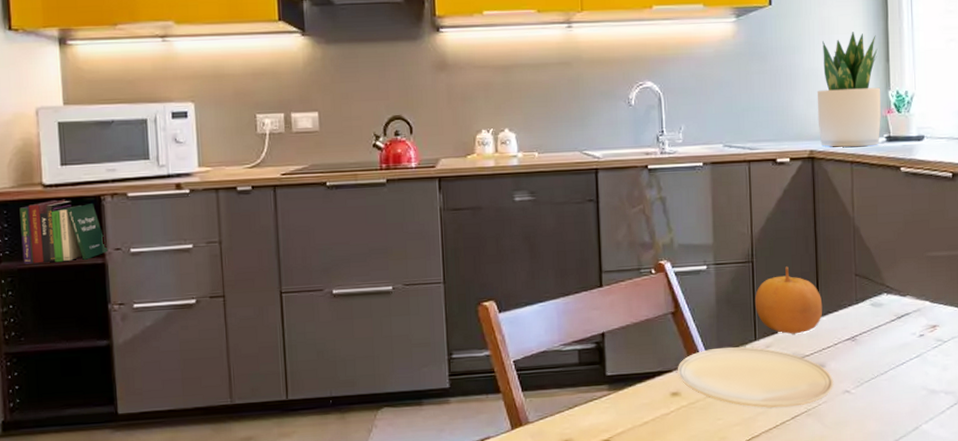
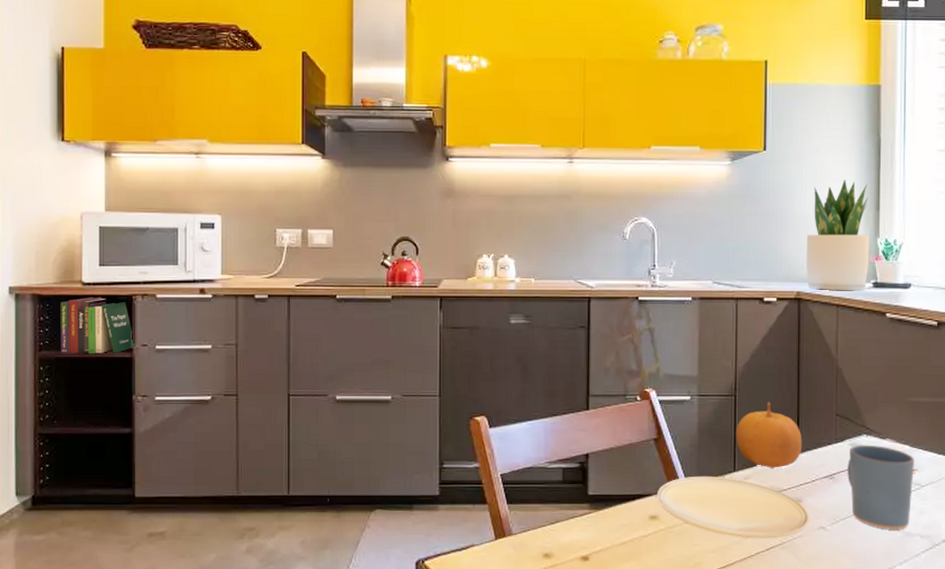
mug: none [868,303,937,388] -> present [846,445,915,529]

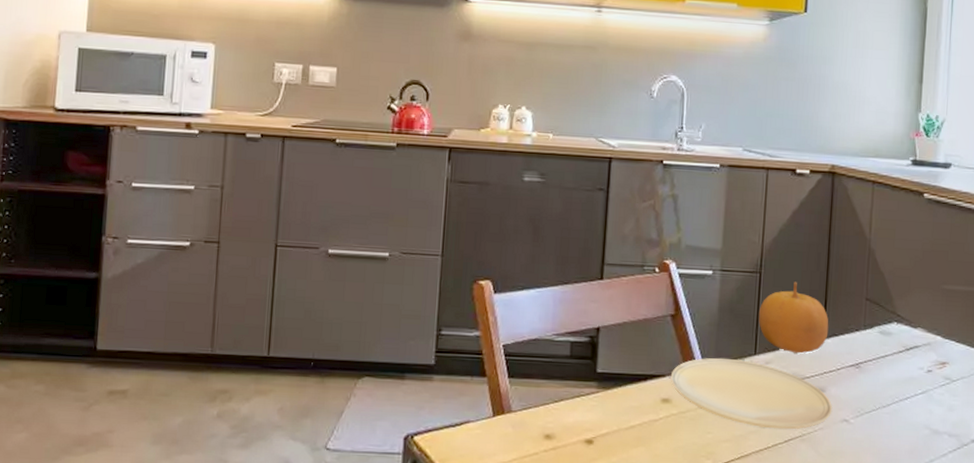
books: present [60,296,136,354] -> none [24,124,110,190]
planter: present [806,180,870,291] -> none [842,49,912,168]
mug: present [846,445,915,529] -> none [874,333,947,426]

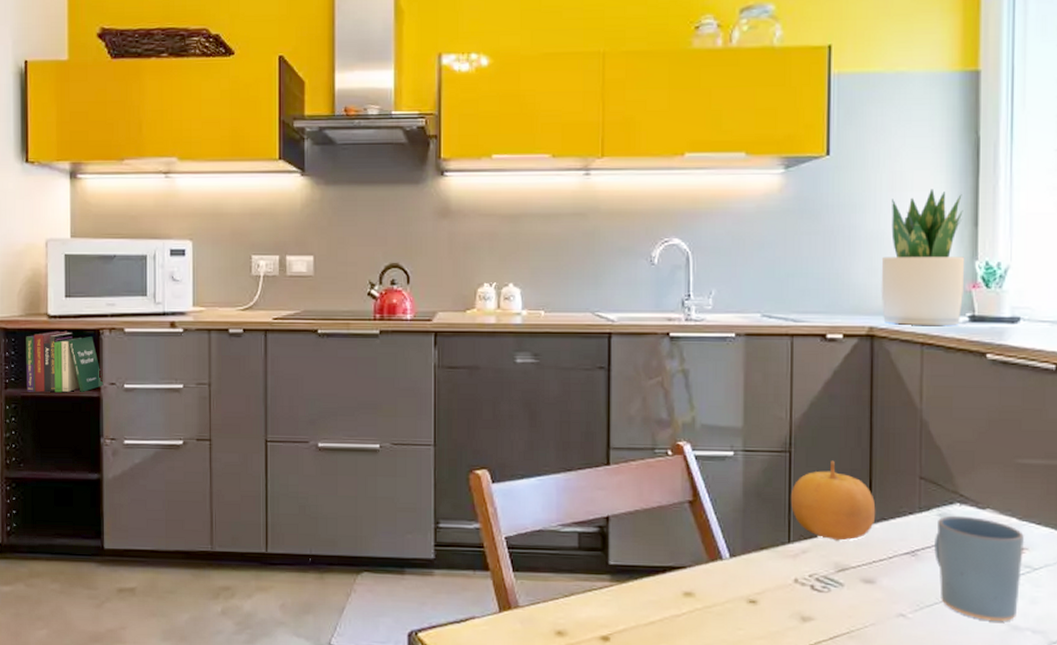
books: none [24,124,110,190] -> present [26,330,104,393]
plate: present [670,357,833,430] -> none [692,546,886,626]
planter: none [842,49,912,168] -> present [881,189,965,327]
mug: none [874,333,947,426] -> present [933,515,1025,621]

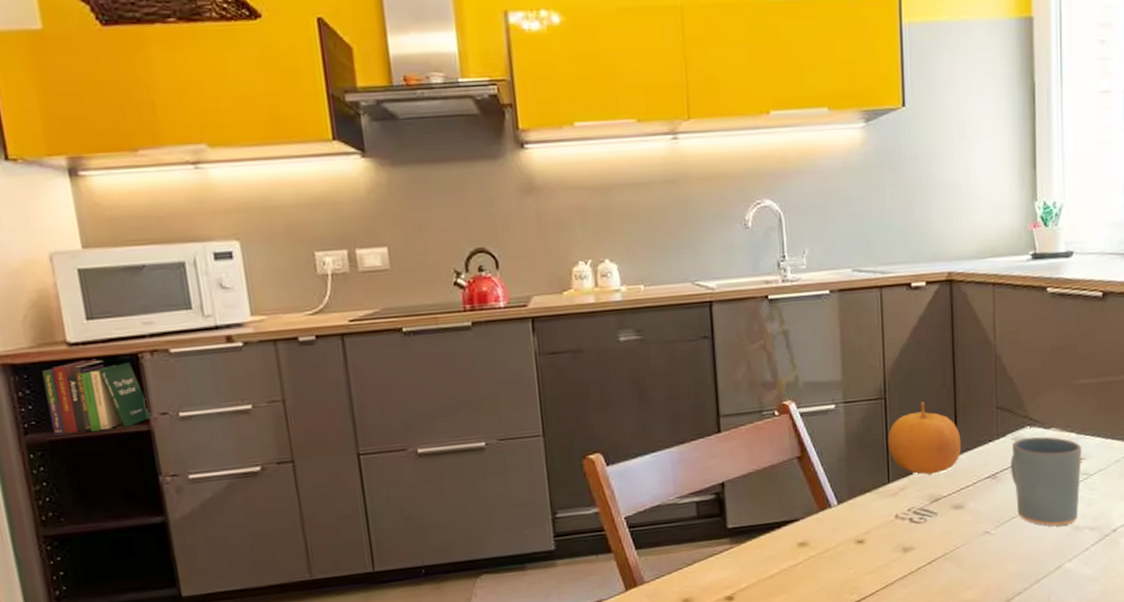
planter: present [881,189,965,327] -> none [955,135,1027,268]

